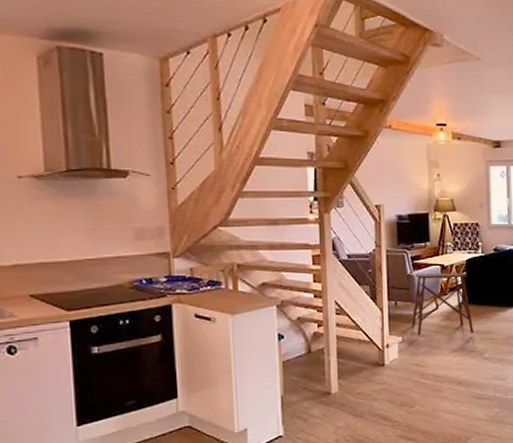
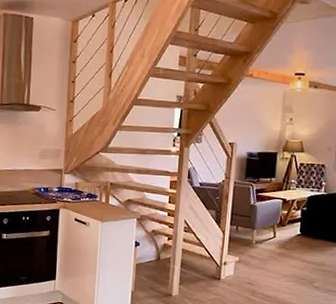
side table: present [411,273,474,336] -> none [249,205,308,263]

